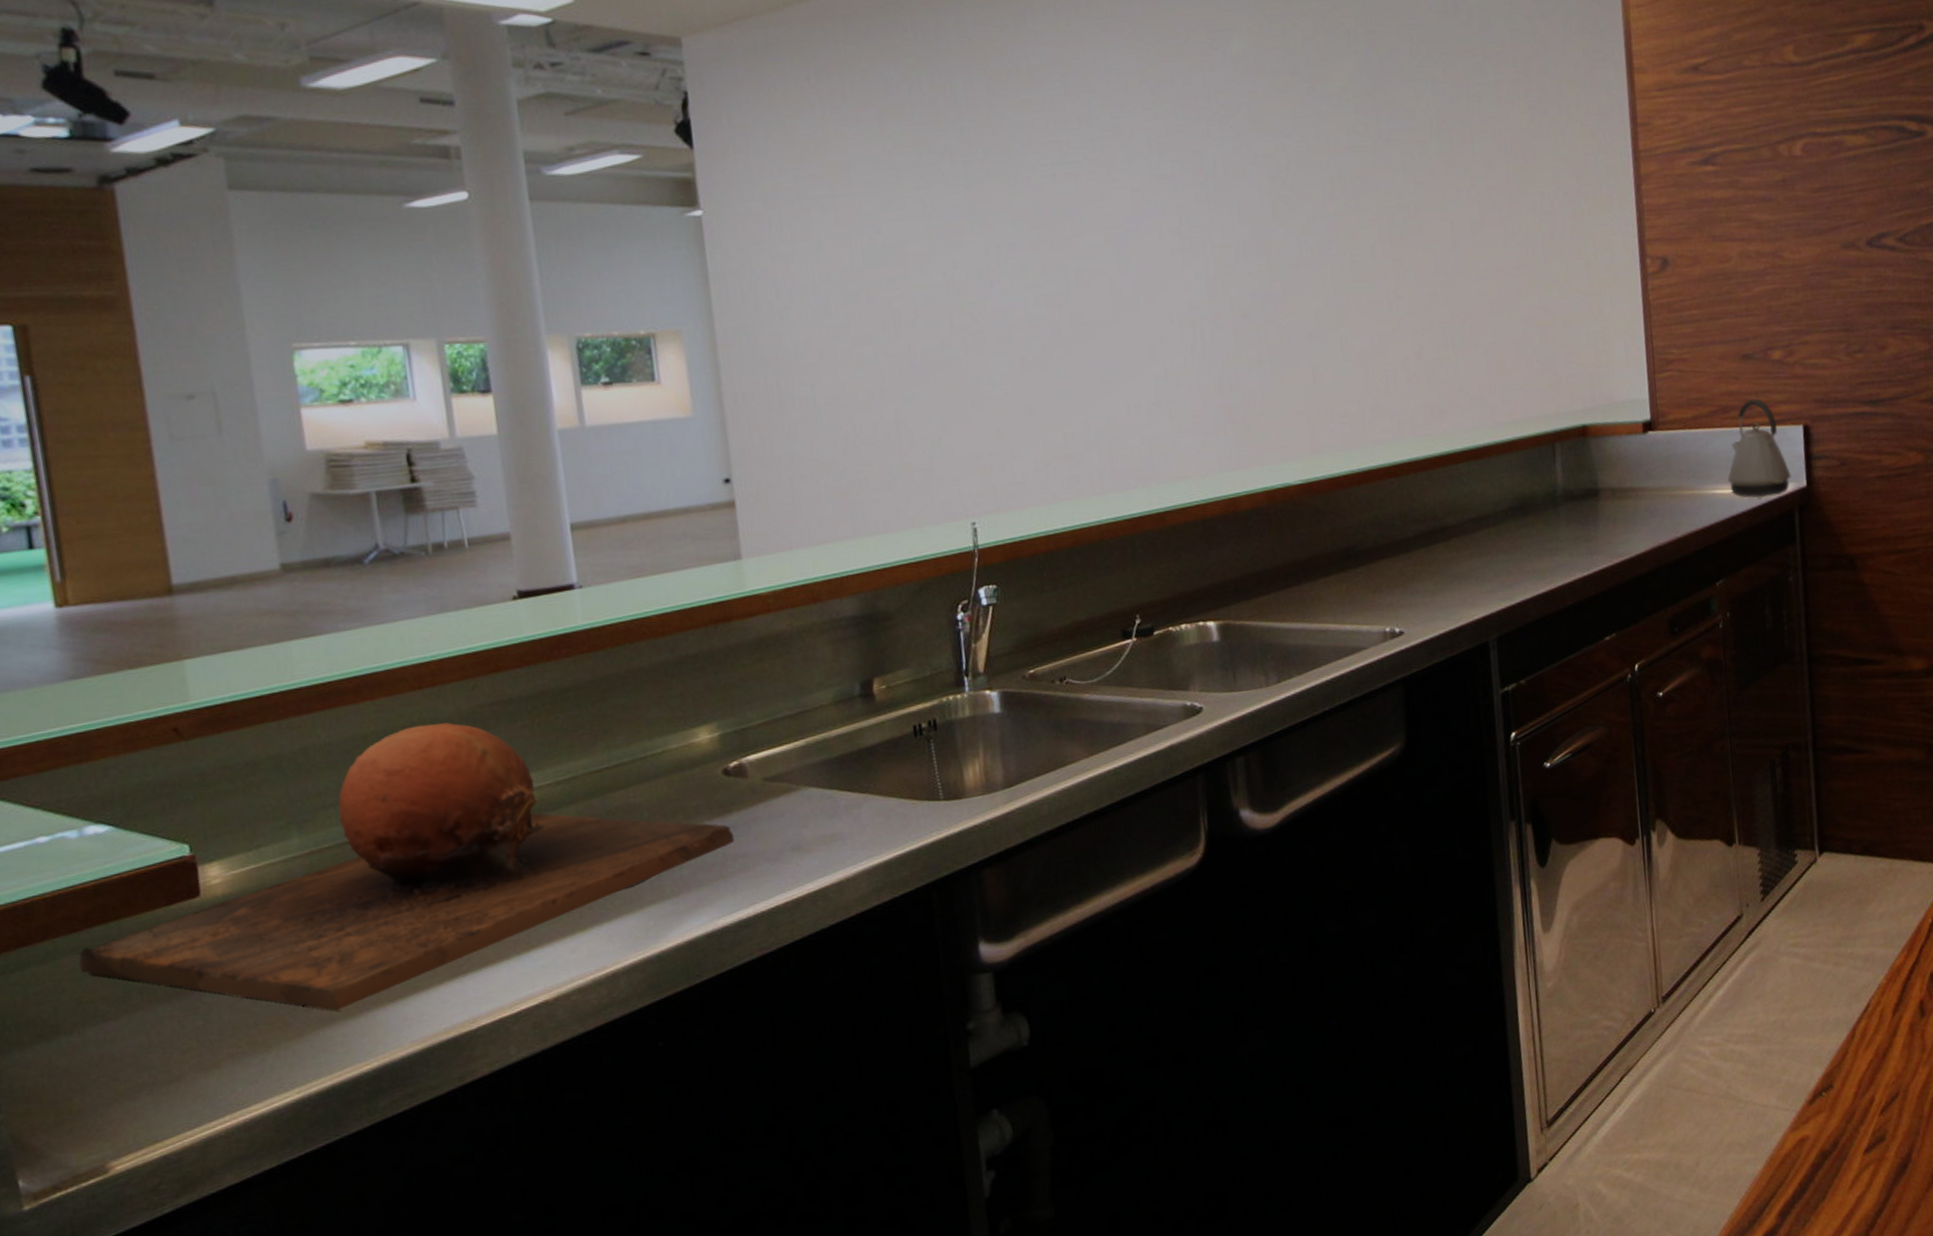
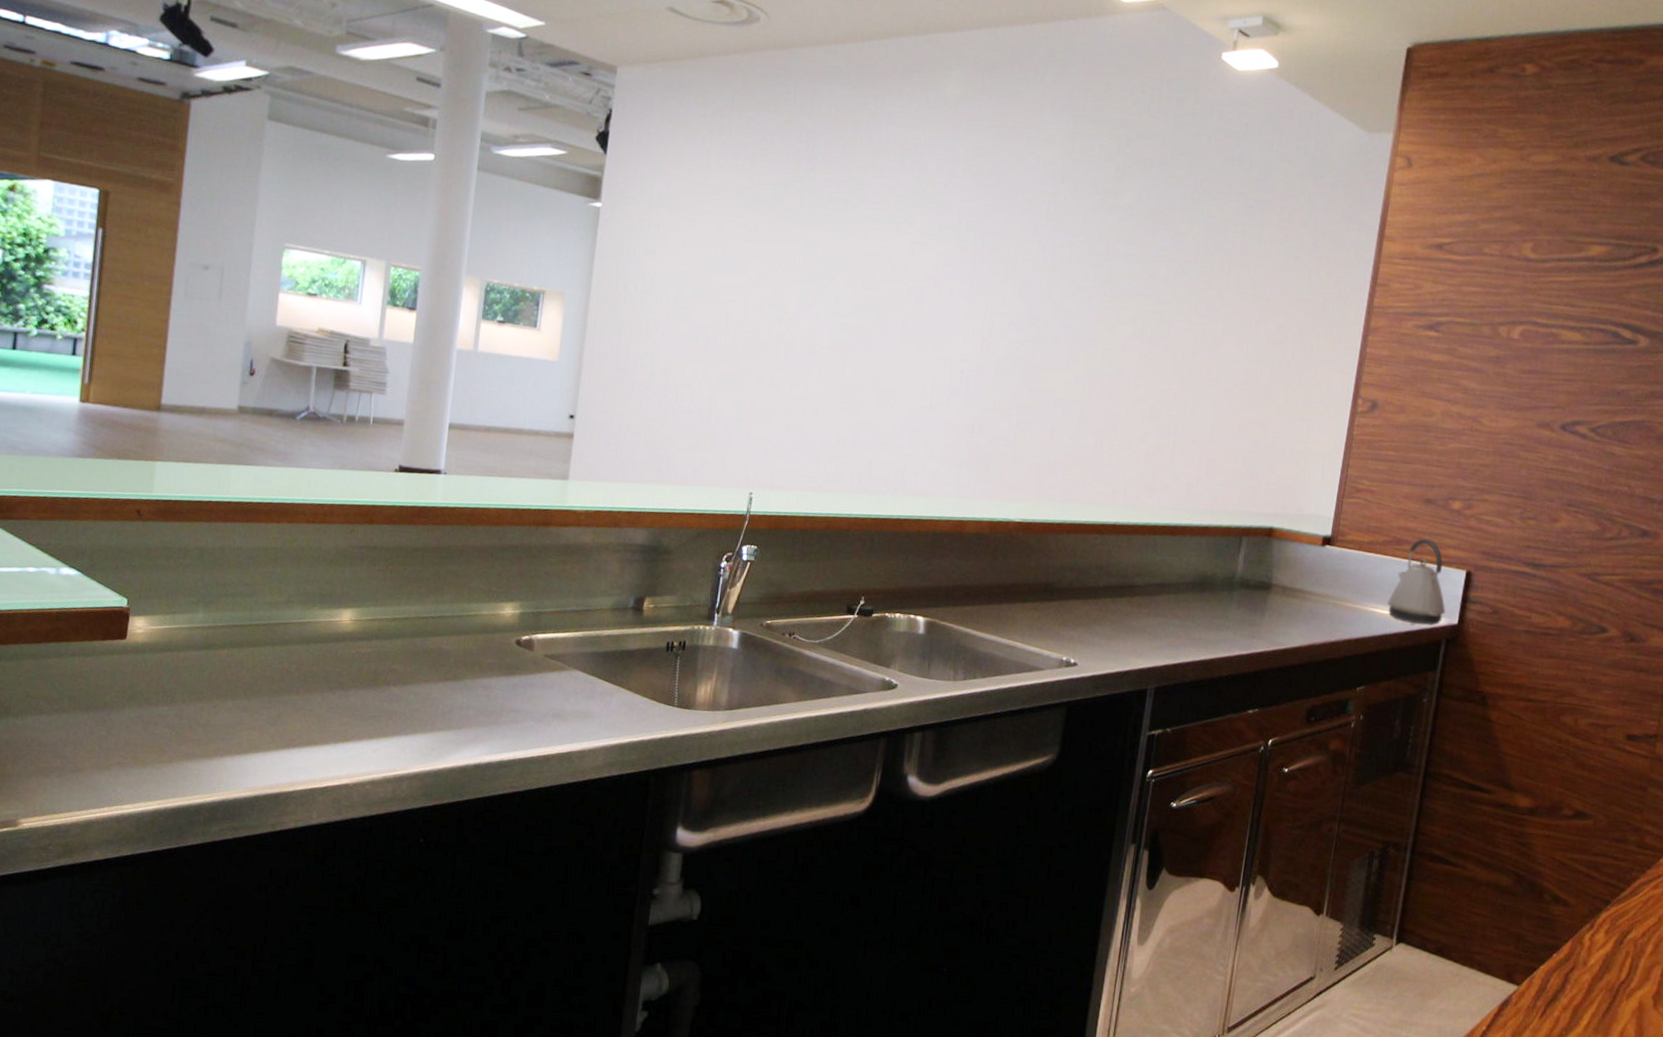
chopping board: present [78,722,735,1011] -> none [33,550,513,751]

